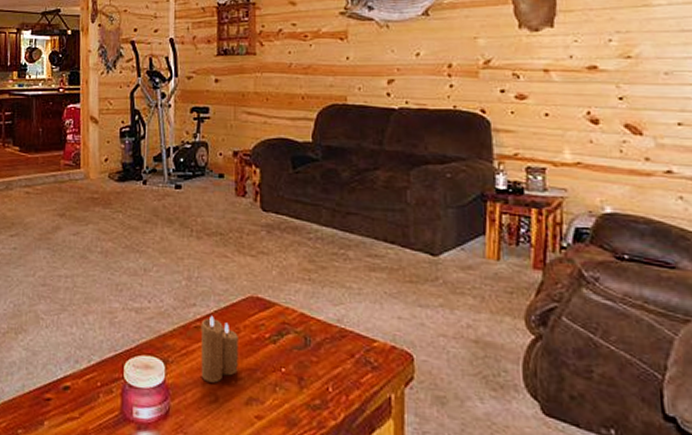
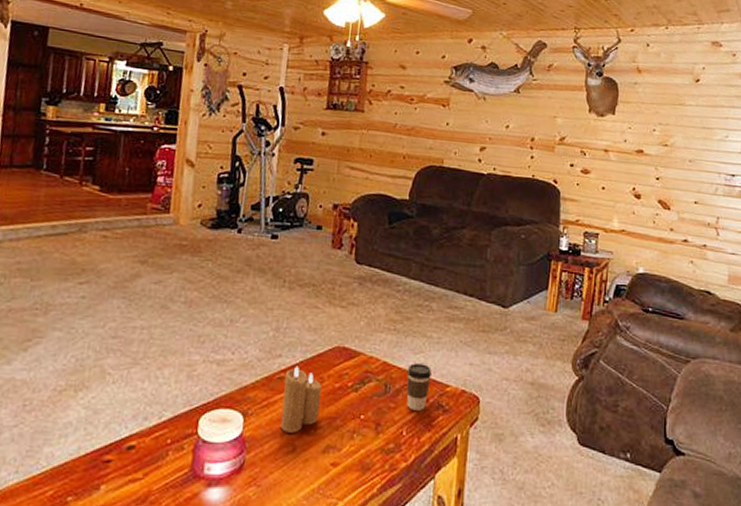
coffee cup: none [327,315,355,366] -> present [406,363,432,411]

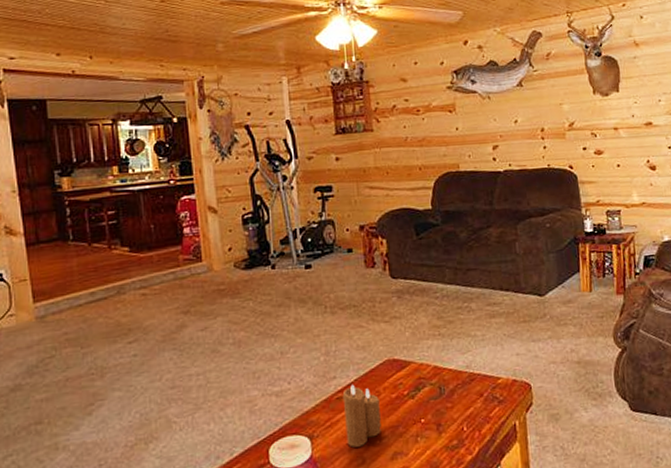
coffee cup: present [406,363,432,411] -> none [457,361,482,407]

